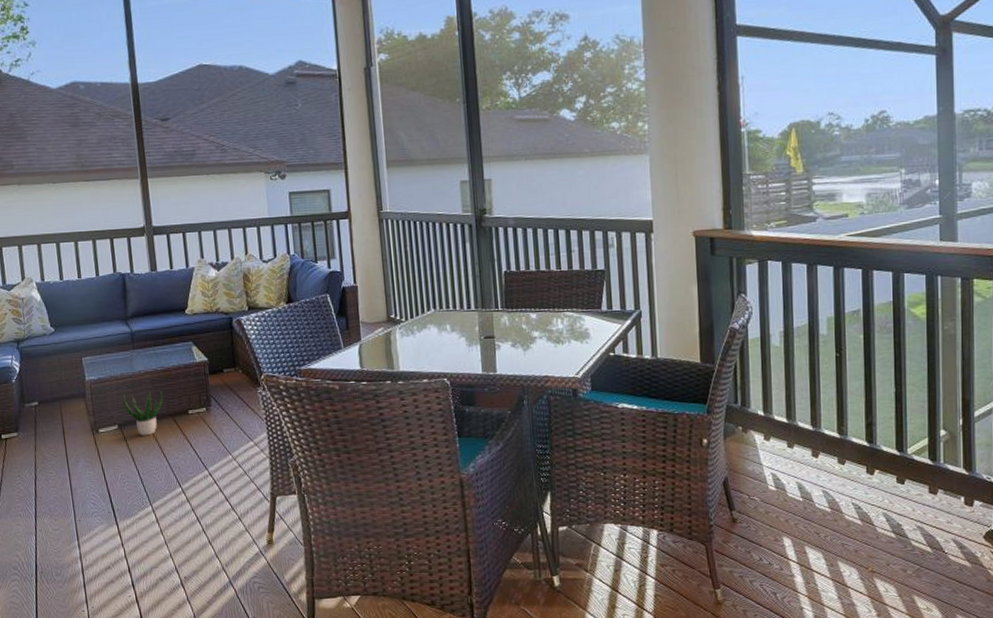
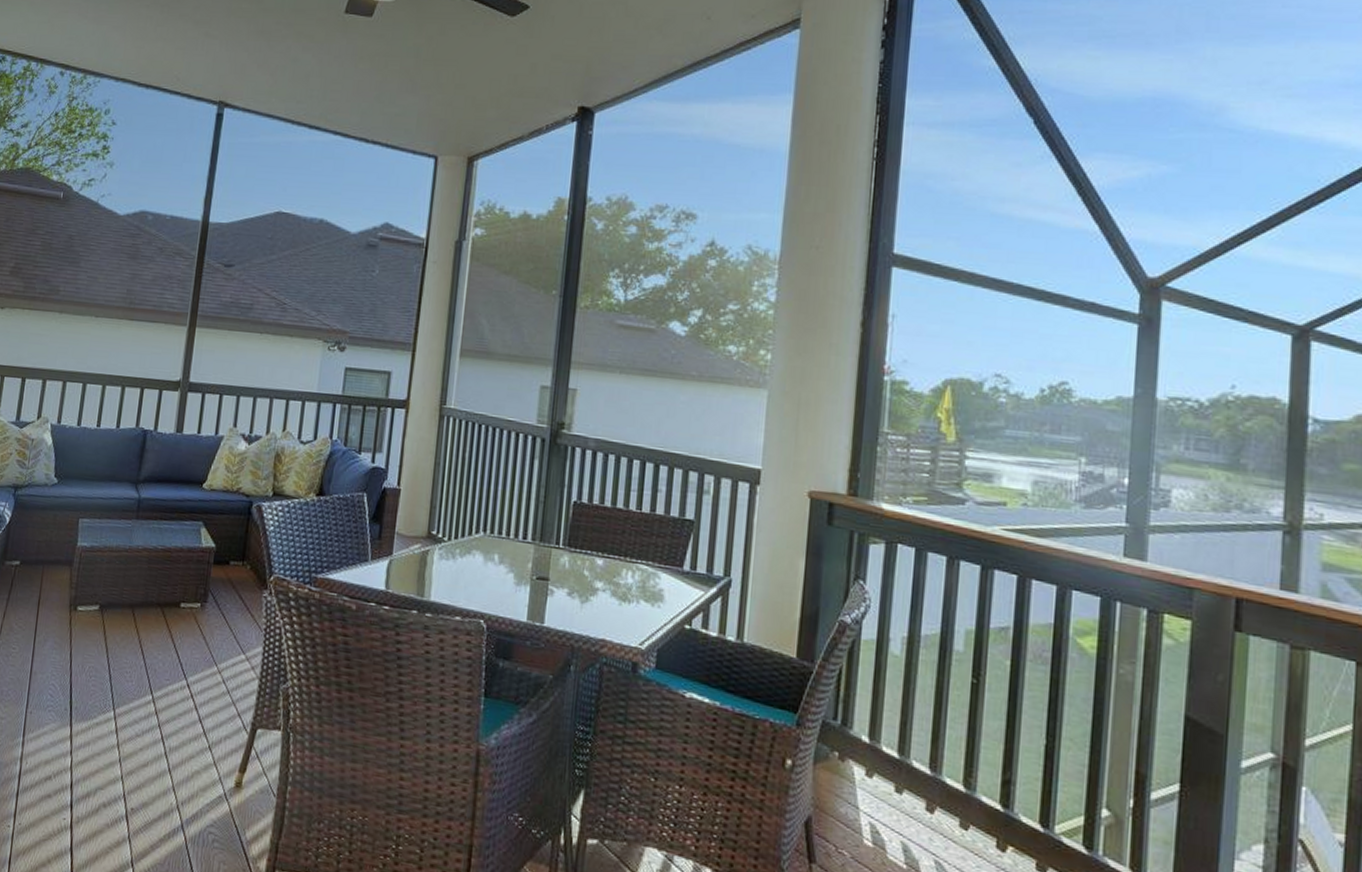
potted plant: present [122,391,164,436] -> none [111,568,158,625]

